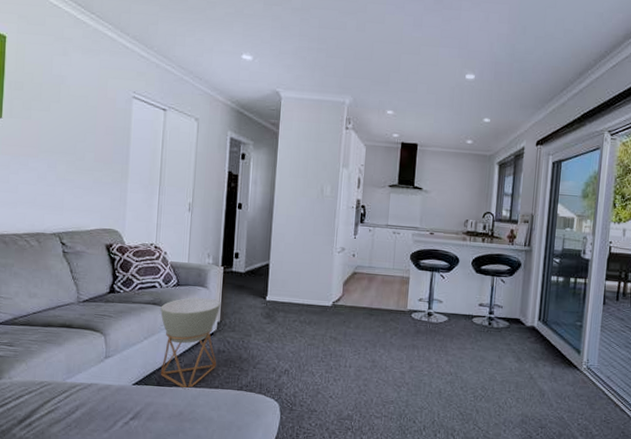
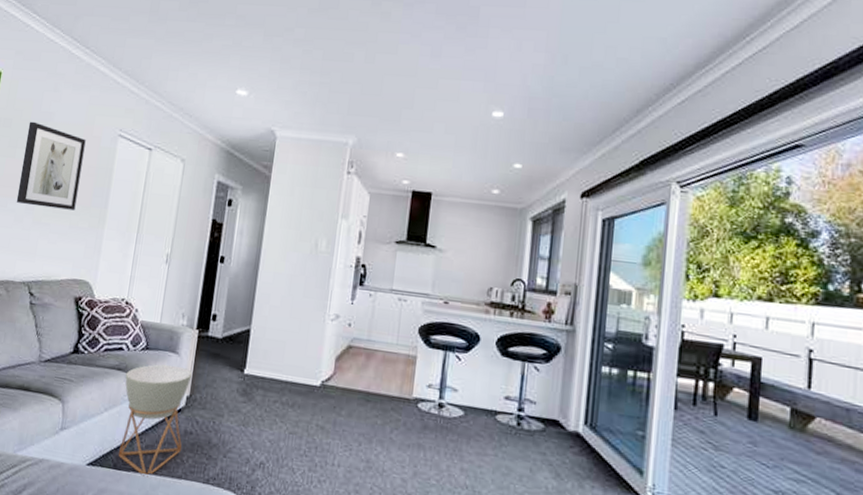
wall art: none [37,84,101,167] -> present [16,121,86,211]

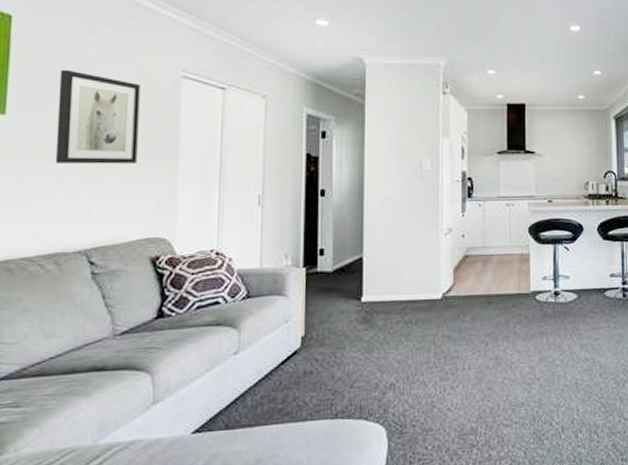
planter: present [118,364,193,477] -> none [226,308,305,429]

